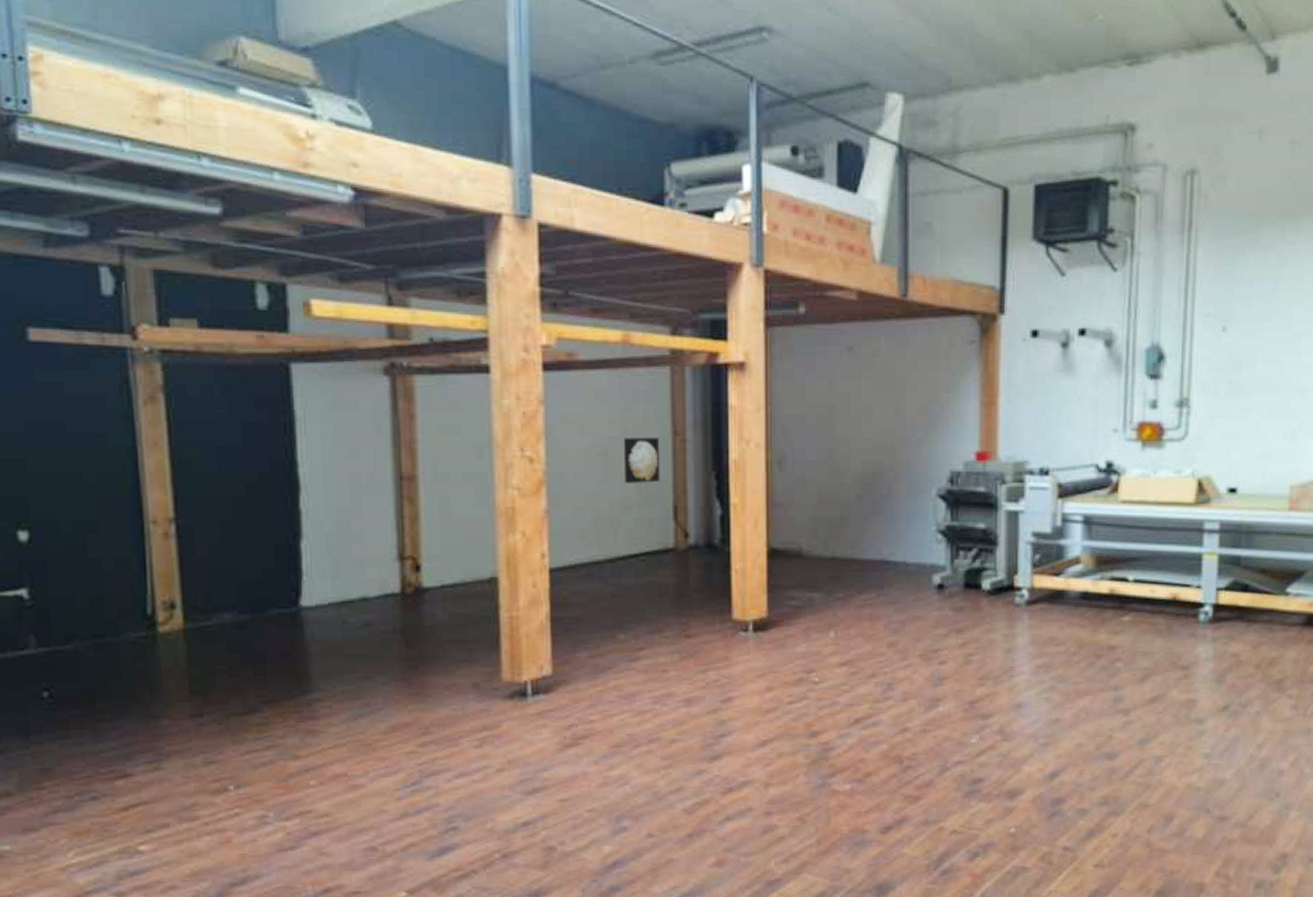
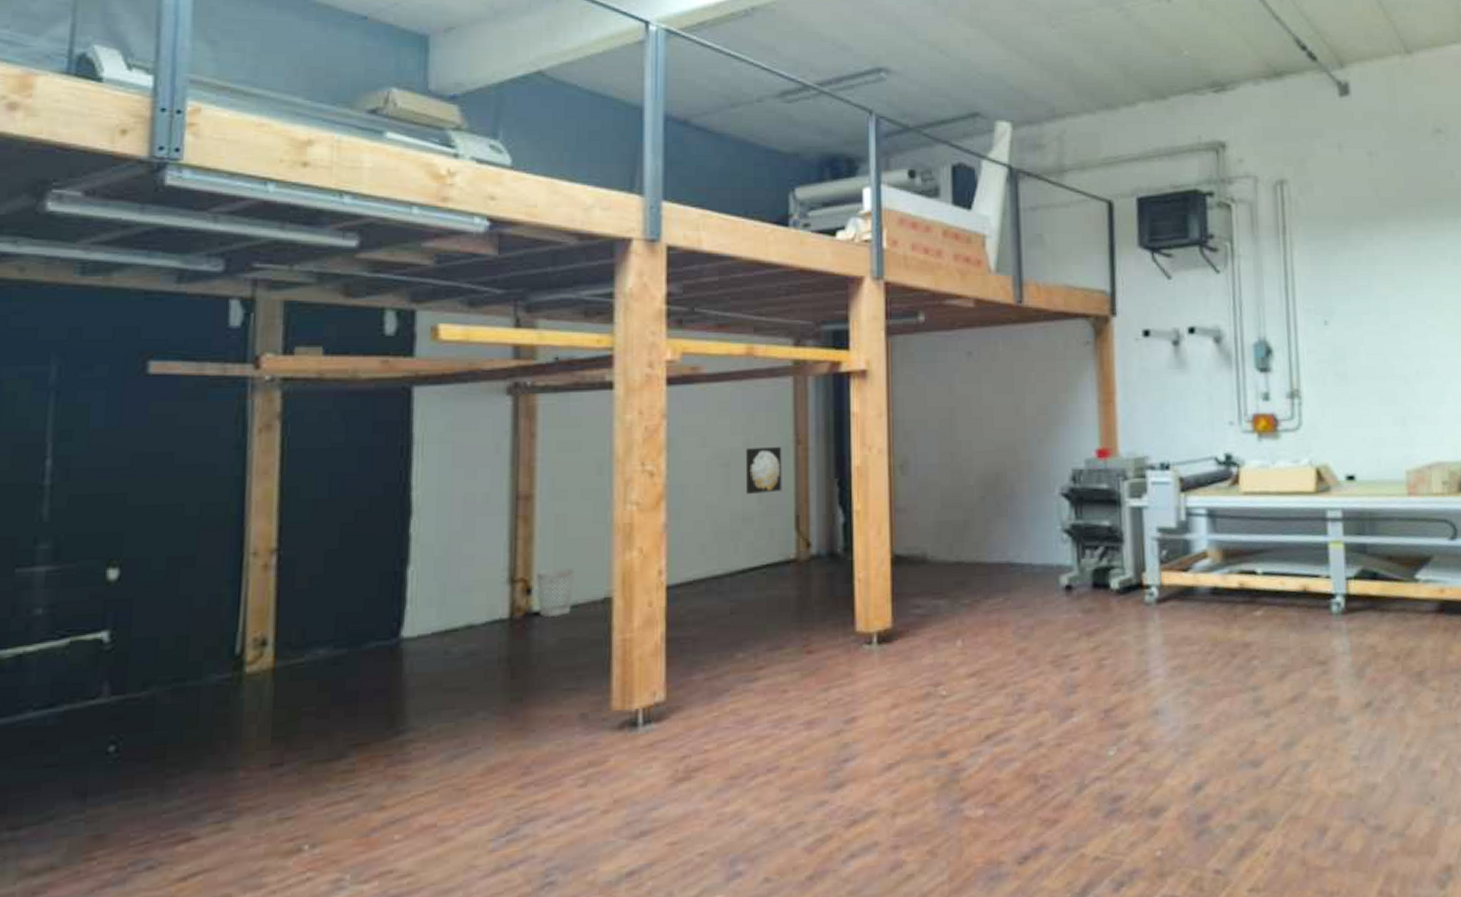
wastebasket: none [424,548,462,594] -> present [536,568,576,618]

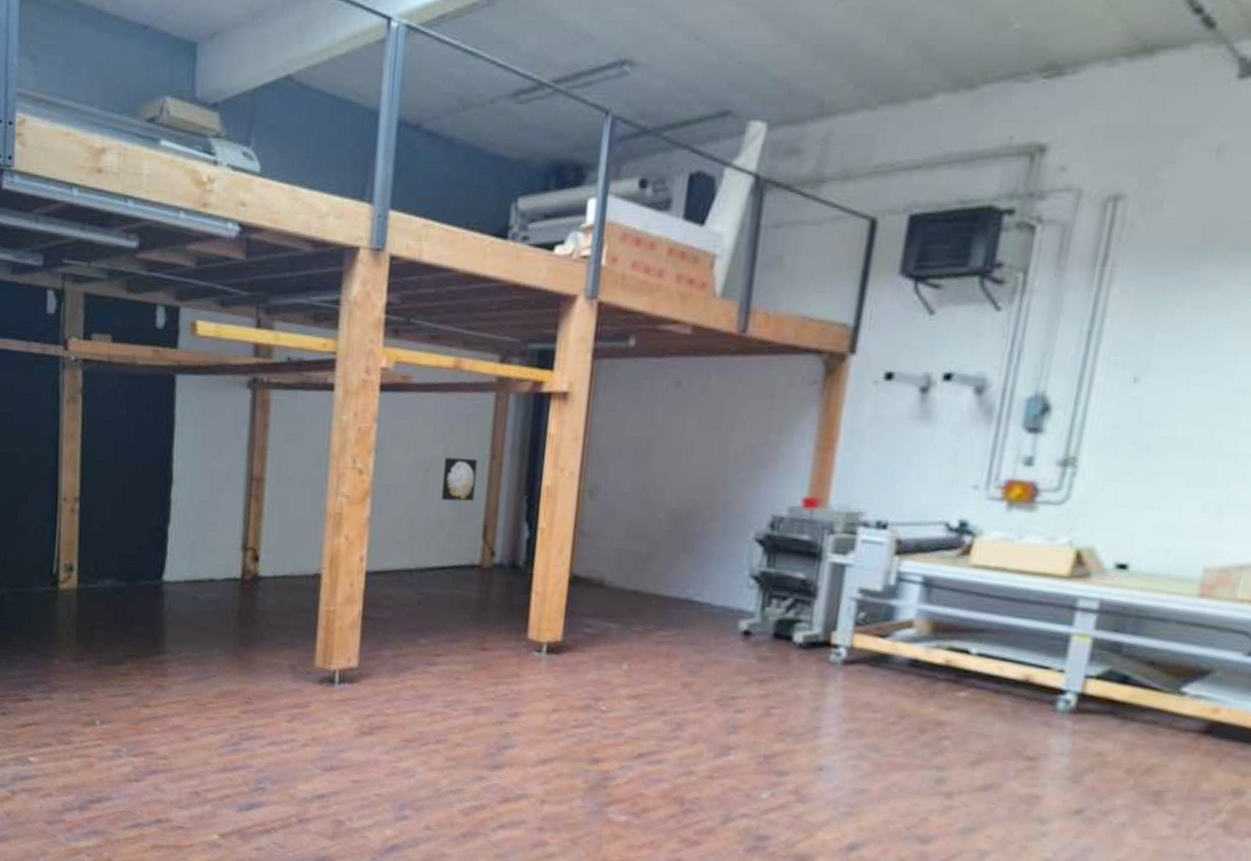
wastebasket: present [536,568,576,618] -> none [262,542,294,584]

